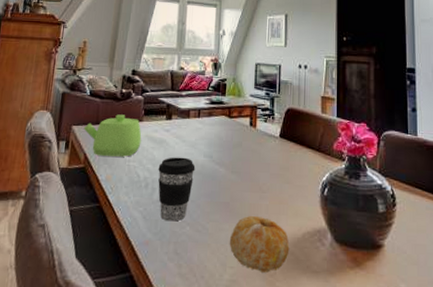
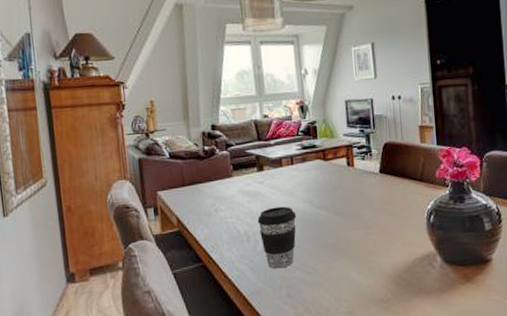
teapot: present [83,114,142,157] -> none [170,172,235,218]
fruit: present [229,215,290,273] -> none [340,251,401,301]

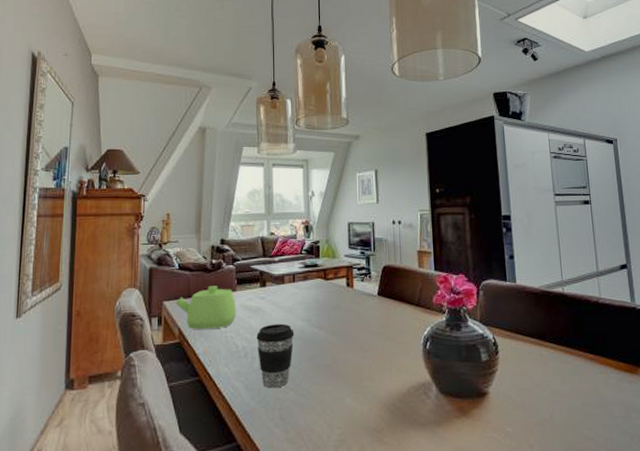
teapot: none [170,172,235,218] -> present [175,286,237,329]

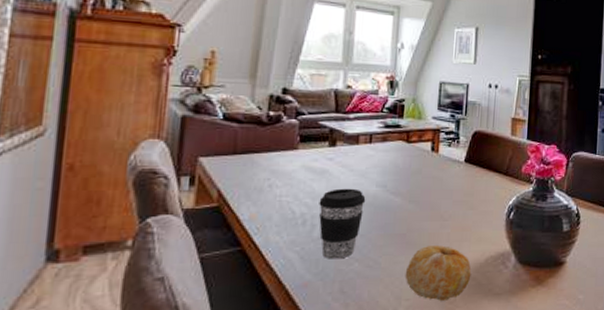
teapot: present [175,286,237,329] -> none [215,142,297,192]
fruit: none [334,375,396,430] -> present [405,245,471,301]

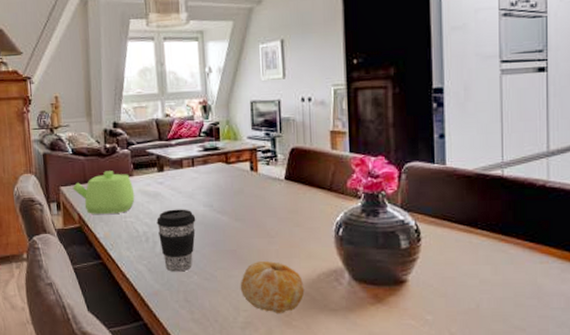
teapot: none [215,142,297,192] -> present [72,171,135,214]

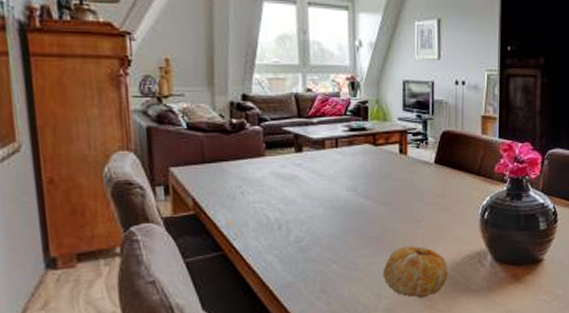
teapot: present [72,171,135,214] -> none [186,150,266,200]
coffee cup: present [156,209,196,272] -> none [292,193,338,262]

